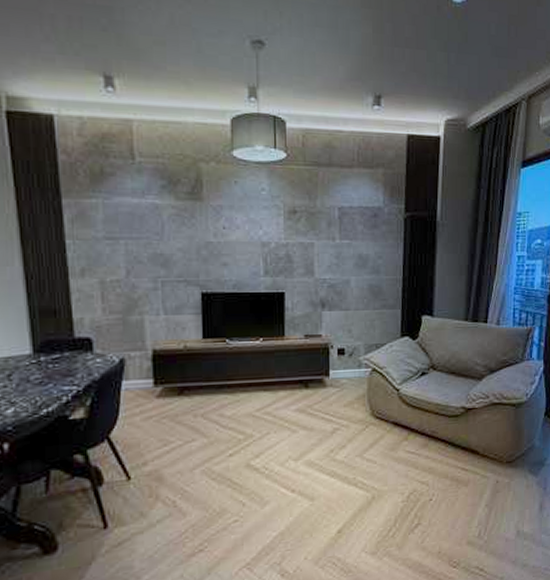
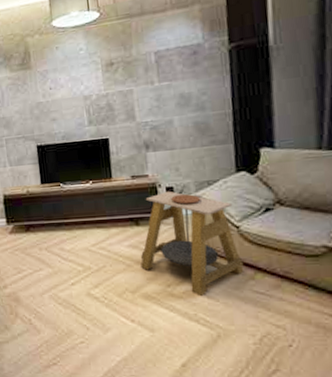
side table: none [306,352,400,460] -> present [140,190,245,297]

